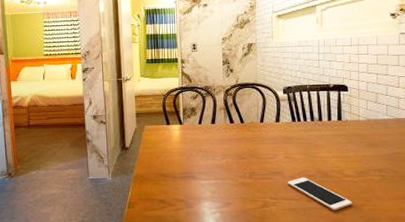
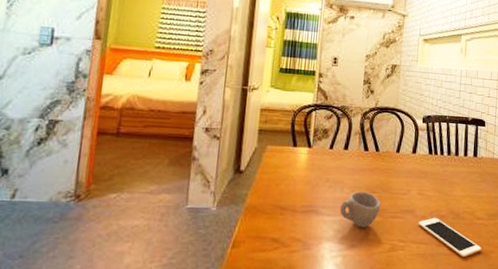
cup: none [214,158,251,189] -> present [340,191,381,228]

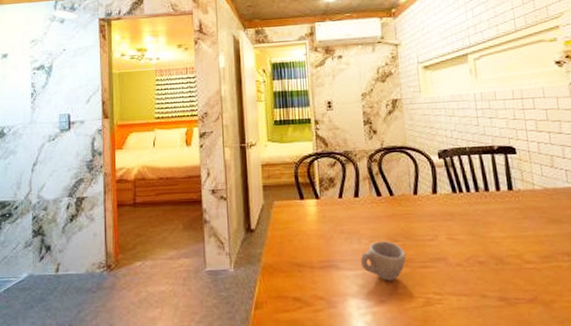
cell phone: present [418,217,482,258] -> none [453,264,539,310]

